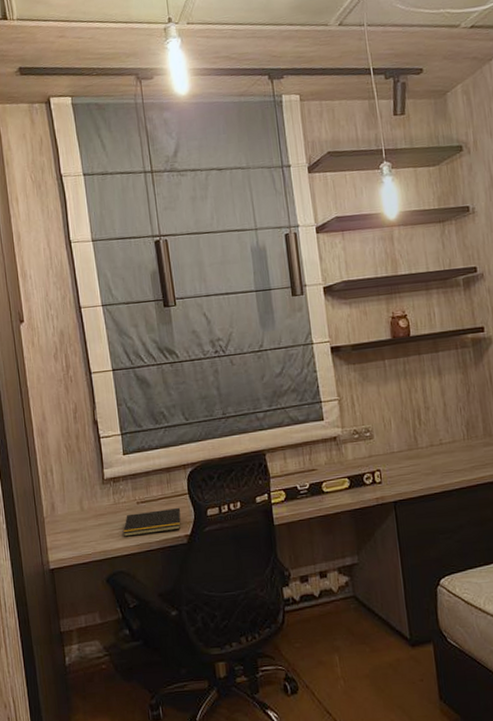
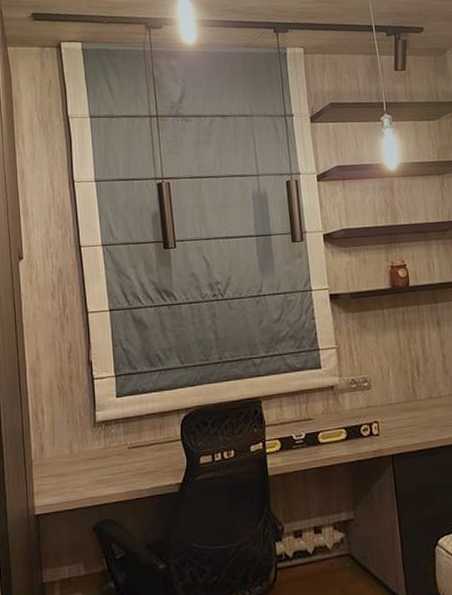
notepad: present [123,507,181,537] -> none [113,453,173,483]

